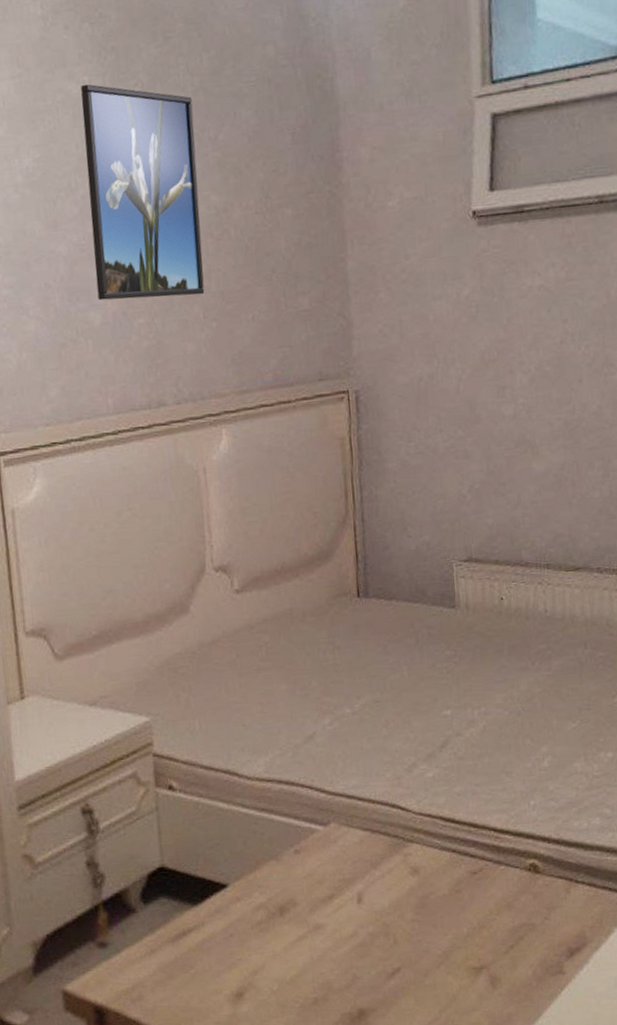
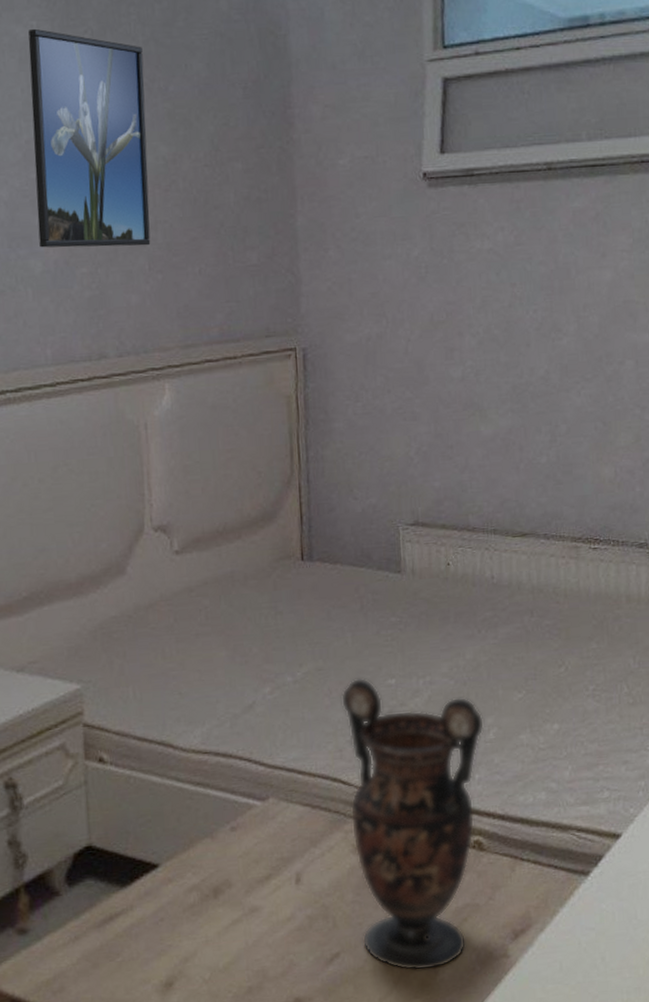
vase: none [398,709,539,986] -> present [340,677,485,971]

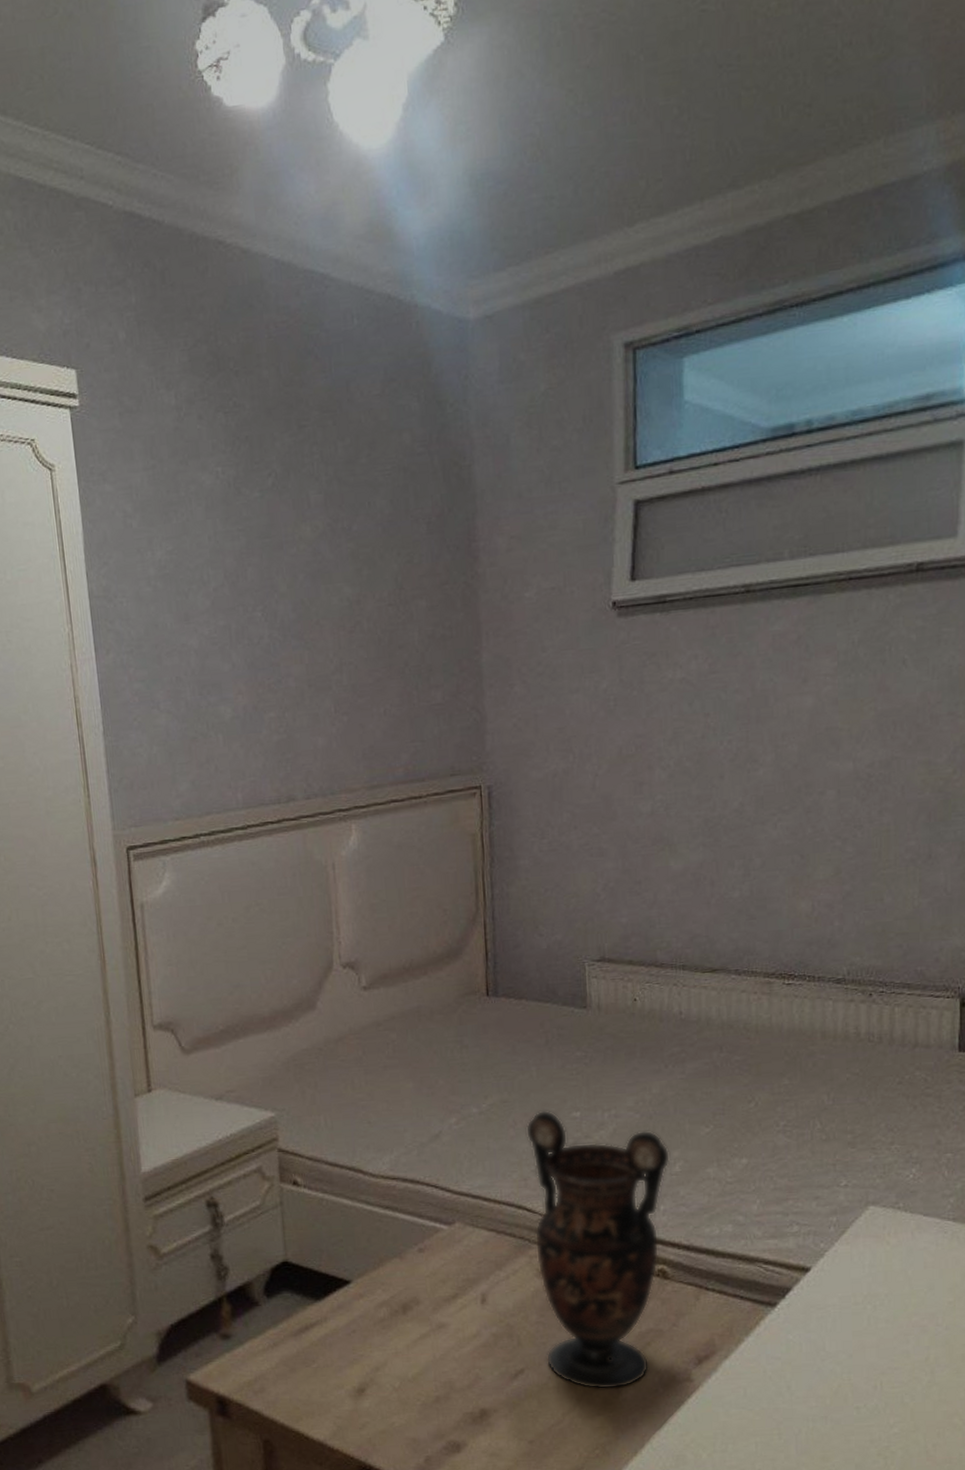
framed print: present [28,28,151,248] -> none [214,474,336,694]

